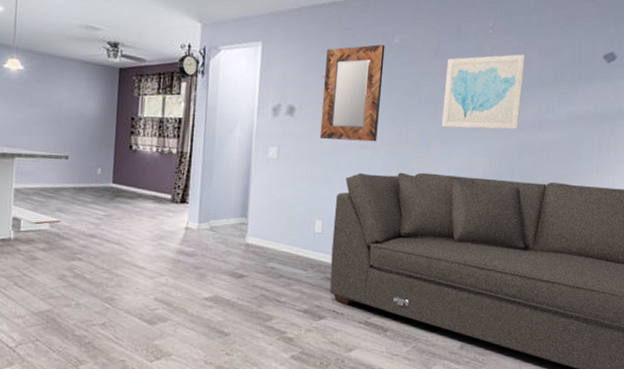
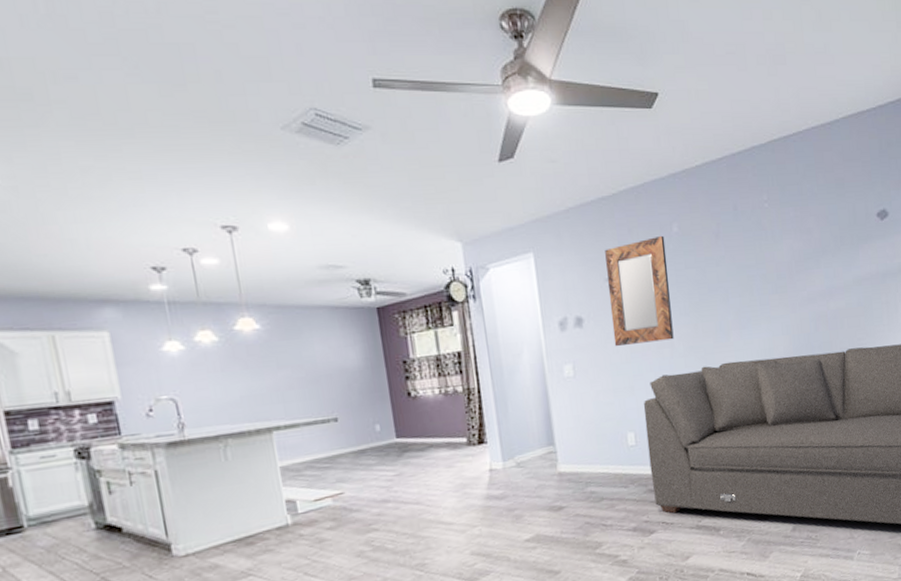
wall art: present [441,54,526,130] -> none [730,224,810,313]

